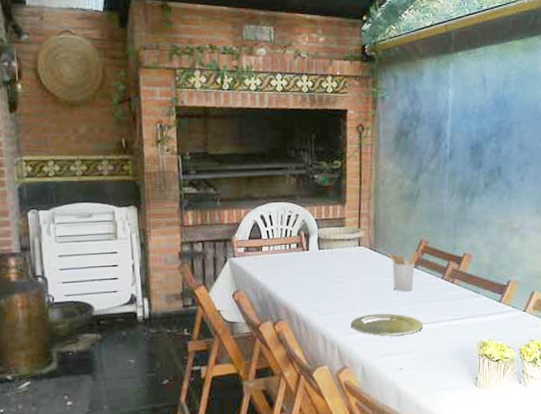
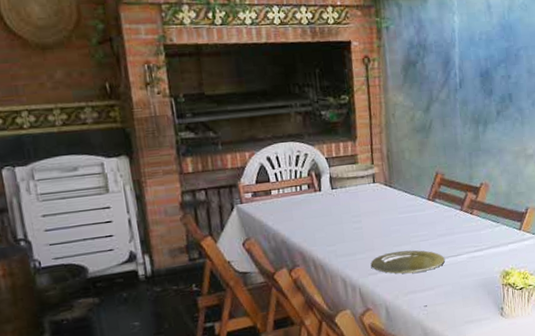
utensil holder: present [388,250,417,292] -> none [405,183,434,227]

